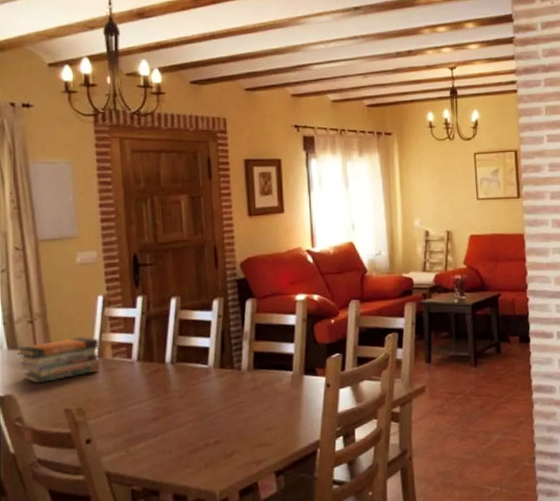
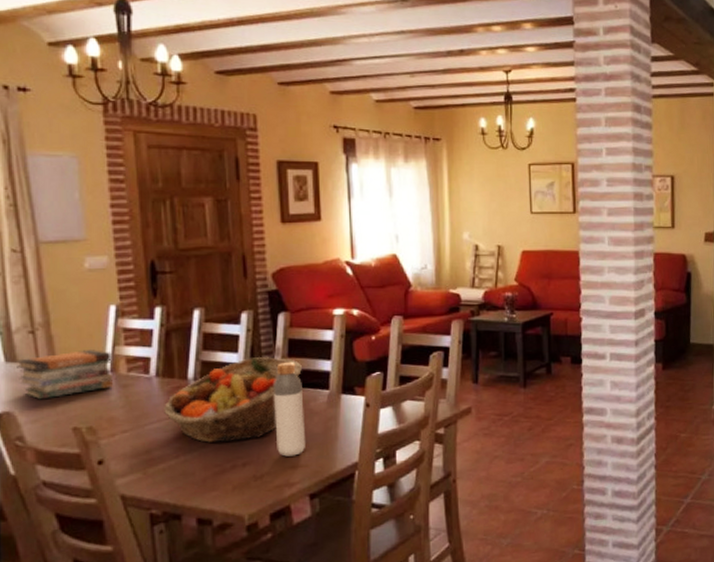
fruit basket: none [144,340,268,422] -> present [164,356,302,443]
bottle: none [241,345,271,435] -> present [272,361,305,457]

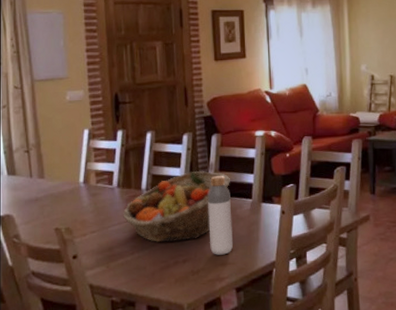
book stack: present [17,350,114,400] -> none [16,165,86,206]

